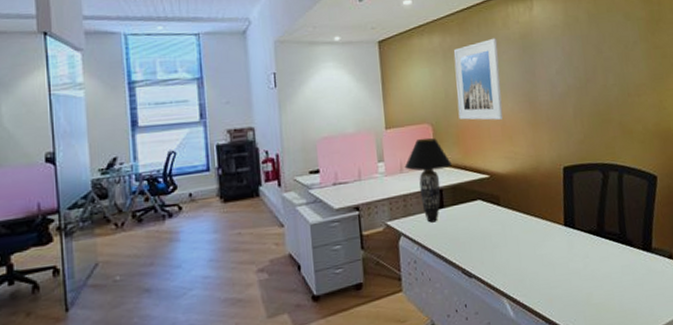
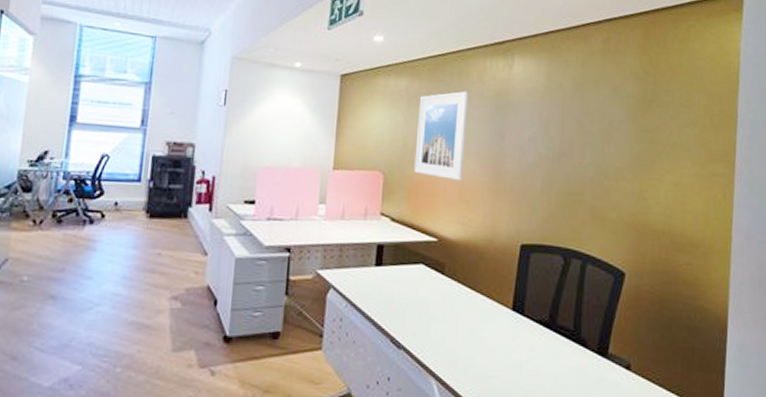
table lamp: present [404,137,452,223] -> none [346,185,398,280]

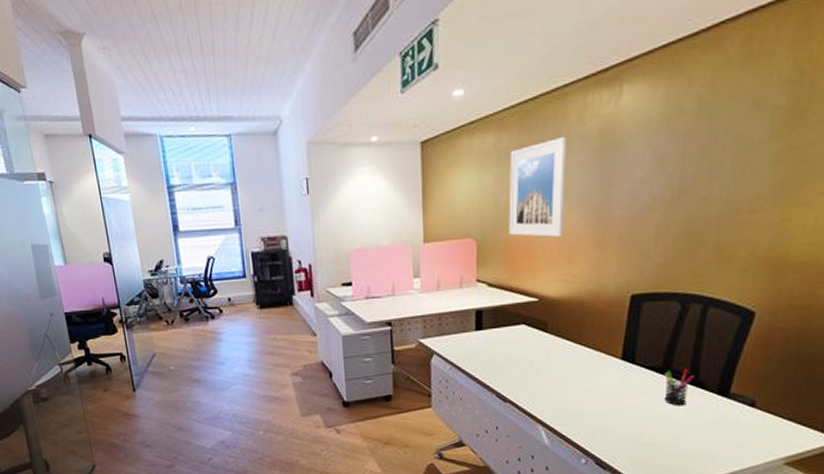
pen holder: none [551,325,577,365] -> present [664,369,695,406]

